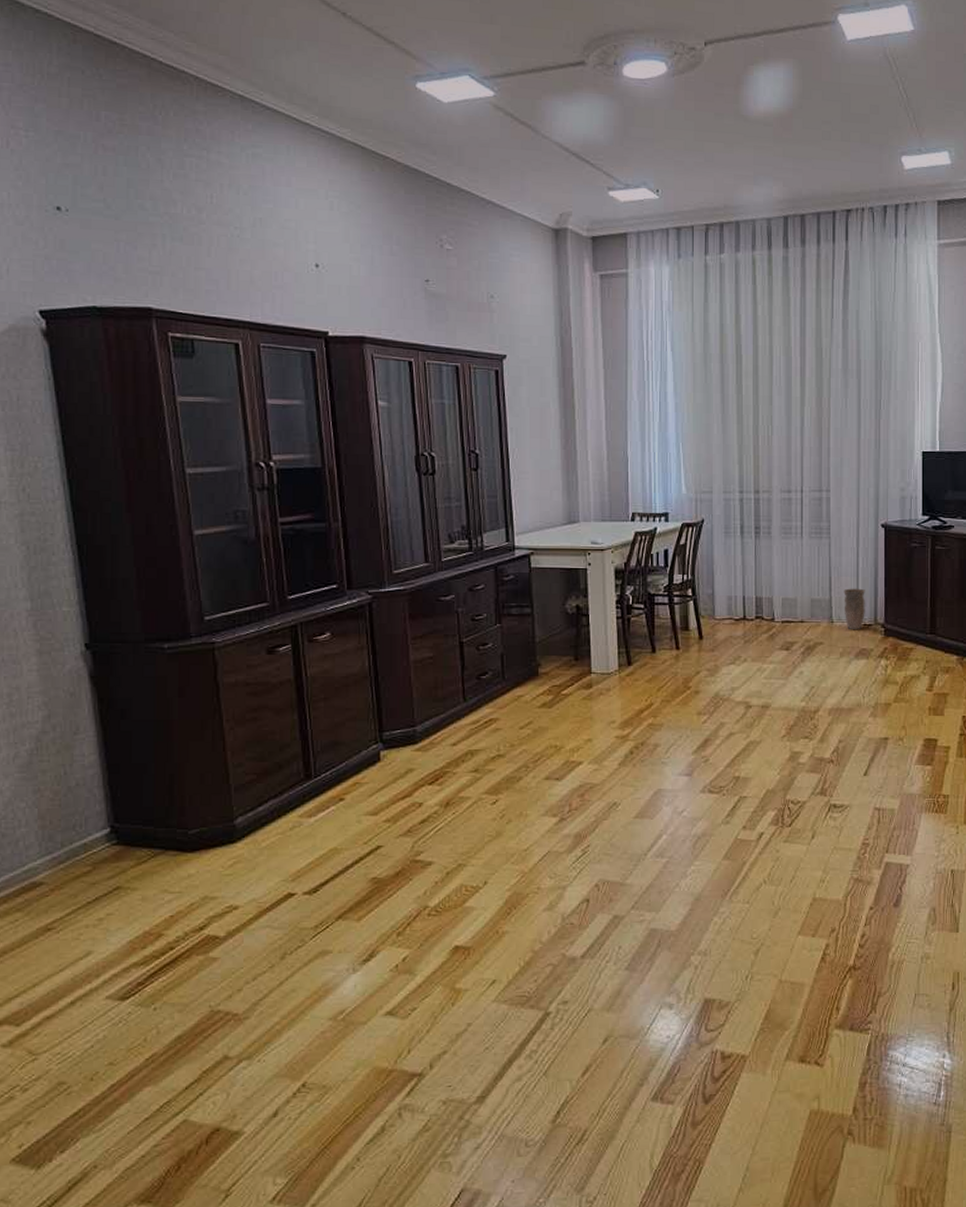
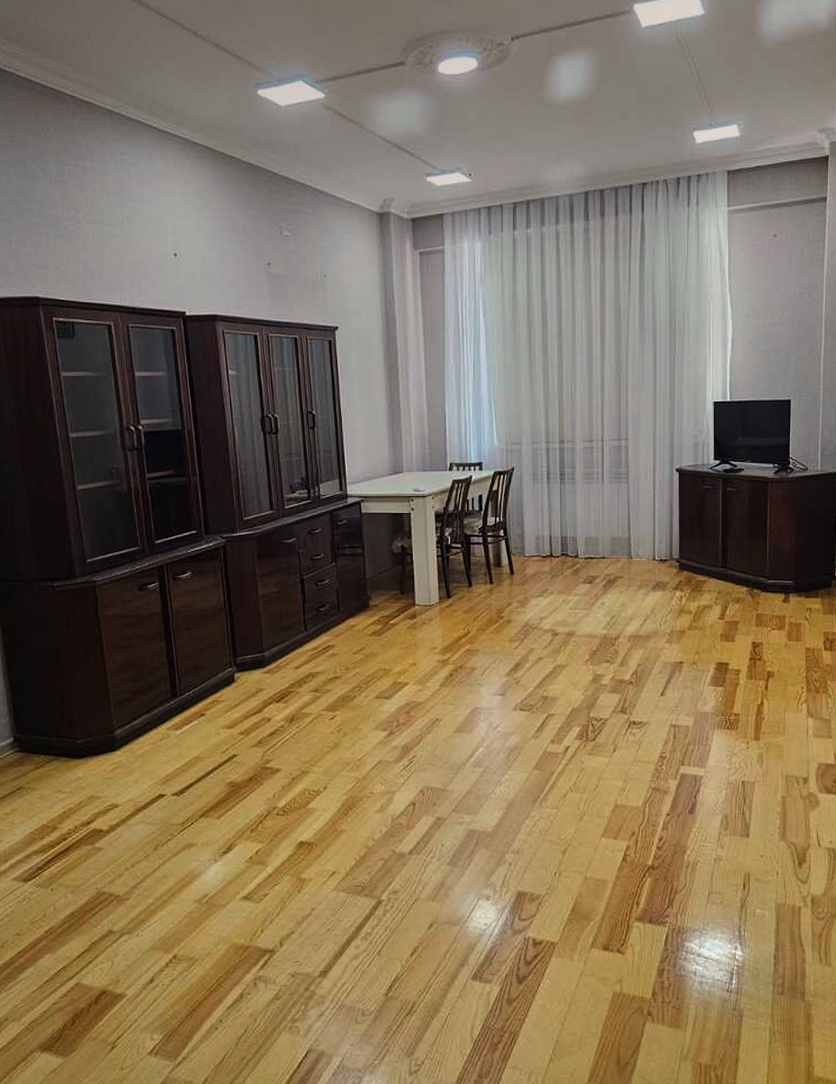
vase: present [844,588,865,629] -> none [641,527,661,564]

